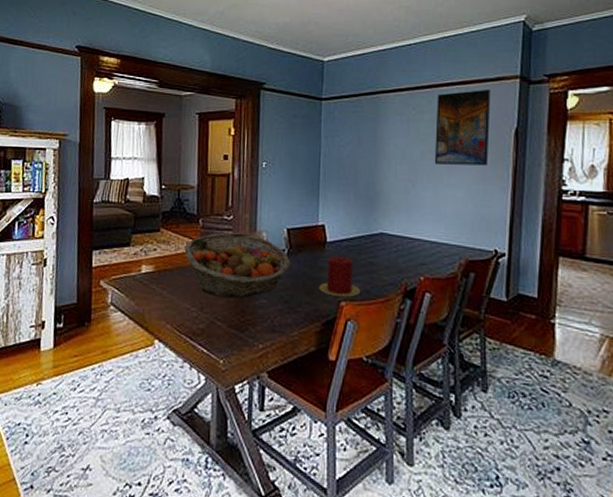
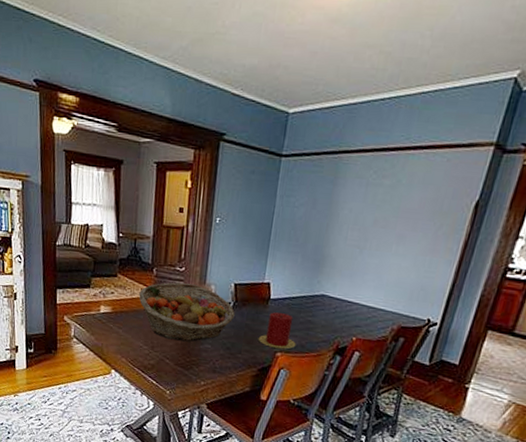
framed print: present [434,89,491,166] -> none [386,155,460,238]

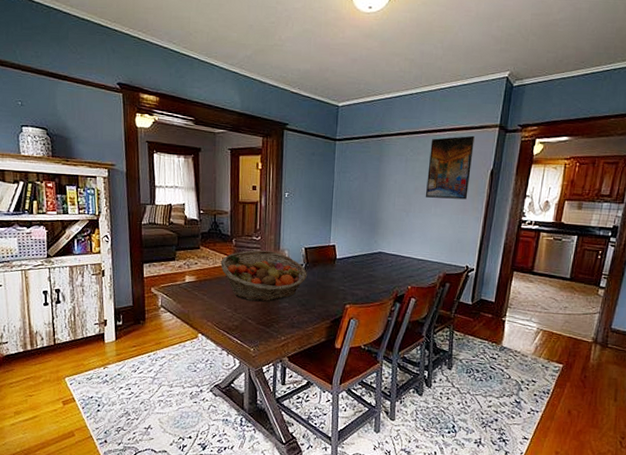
candle: present [258,312,296,349] -> none [329,270,362,301]
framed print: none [386,155,460,238] -> present [425,135,475,200]

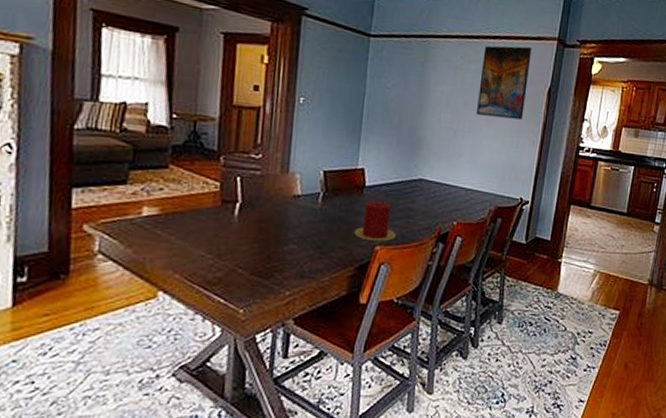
fruit basket: present [220,250,307,302] -> none [199,172,325,244]
candle: none [329,270,362,301] -> present [353,201,396,242]

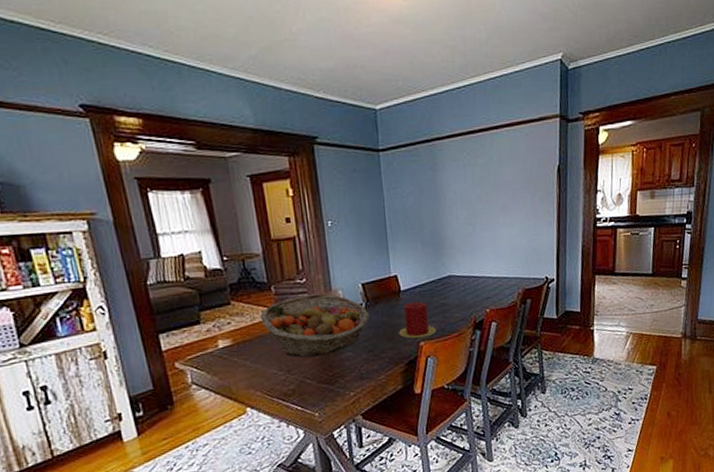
fruit basket: none [199,172,325,244] -> present [260,293,369,358]
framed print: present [476,45,532,120] -> none [488,129,537,206]

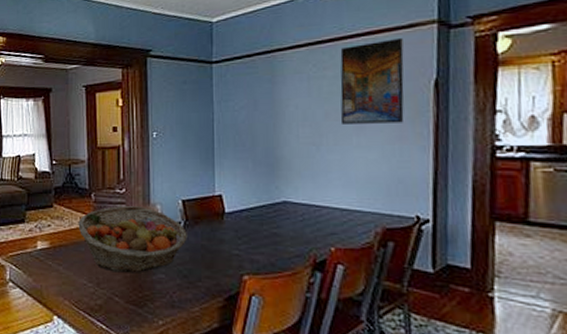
candle: present [398,302,437,339] -> none [218,228,265,271]
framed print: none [488,129,537,206] -> present [340,37,404,124]

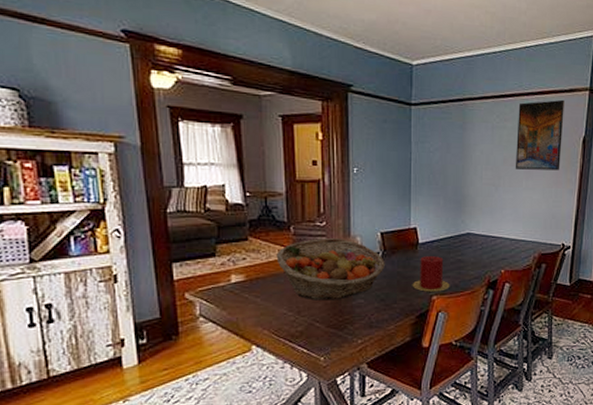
candle: none [218,228,265,271] -> present [412,256,450,292]

